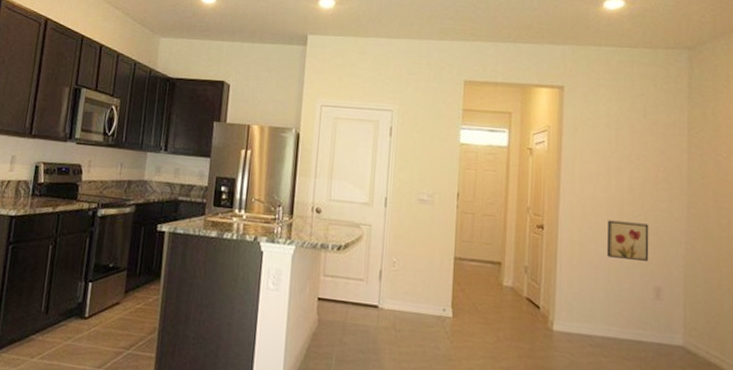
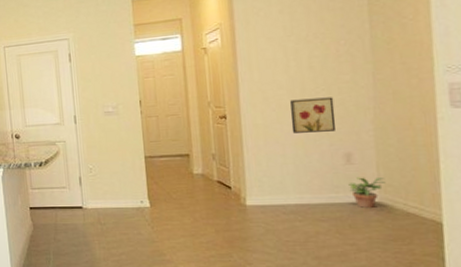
potted plant: none [656,315,691,353] -> present [349,177,386,209]

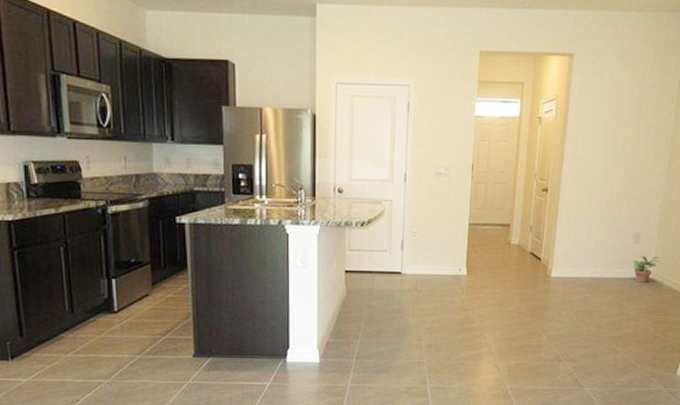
wall art: present [290,97,336,133] -> none [599,179,636,212]

